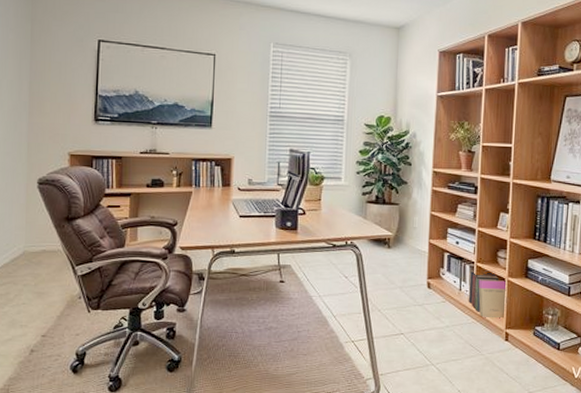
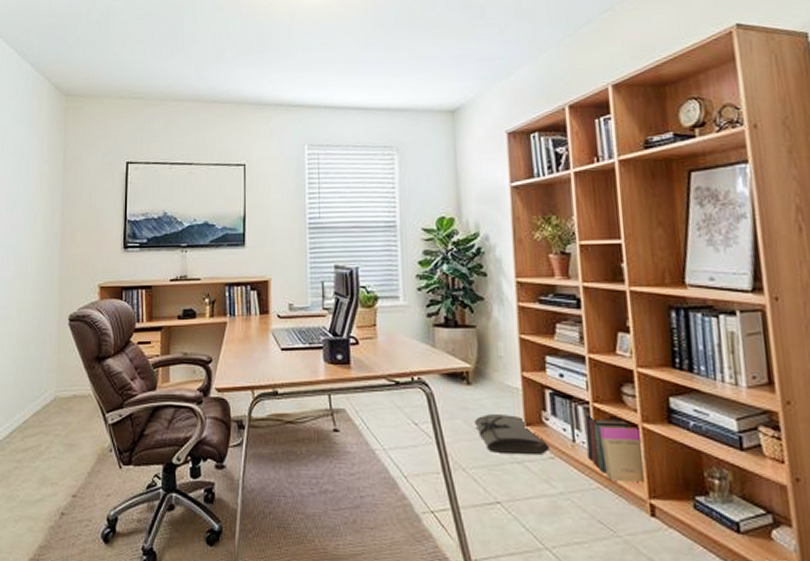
tool roll: none [391,270,442,299] -> present [474,414,548,454]

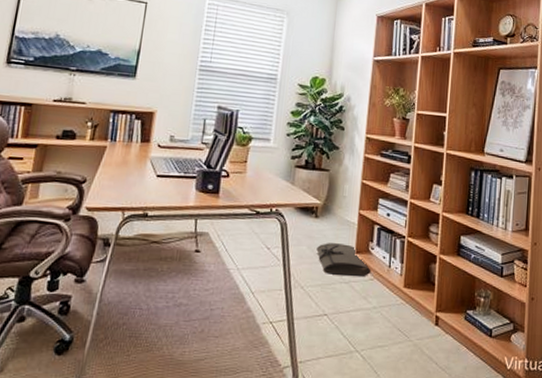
books: present [583,413,646,482] -> none [397,245,438,299]

